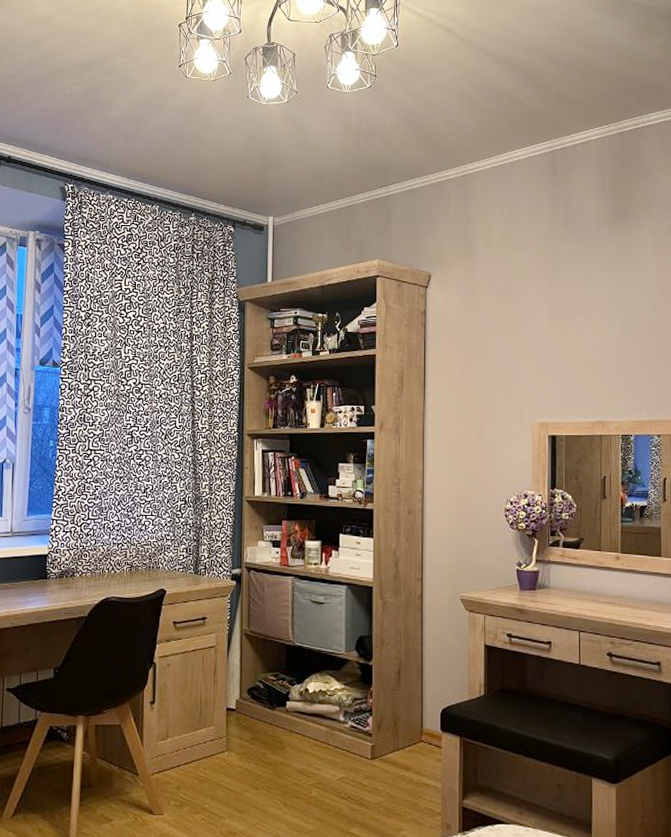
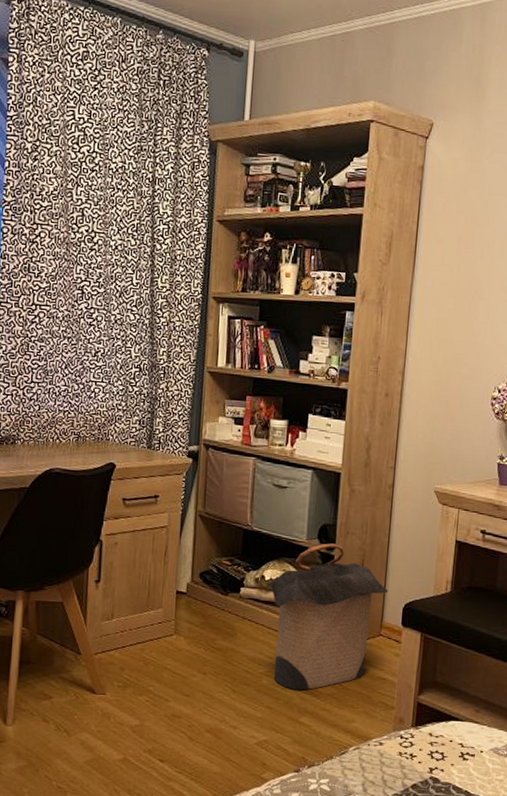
laundry hamper: none [310,654,426,801] -> present [266,543,389,691]

